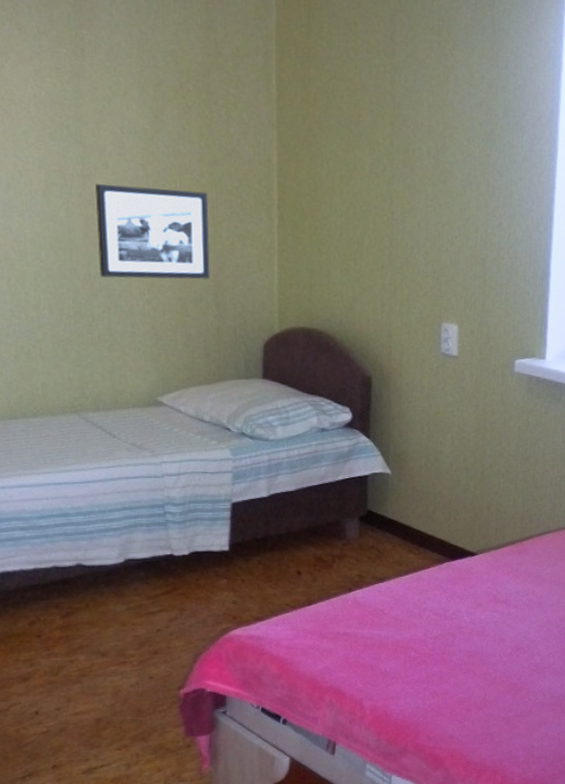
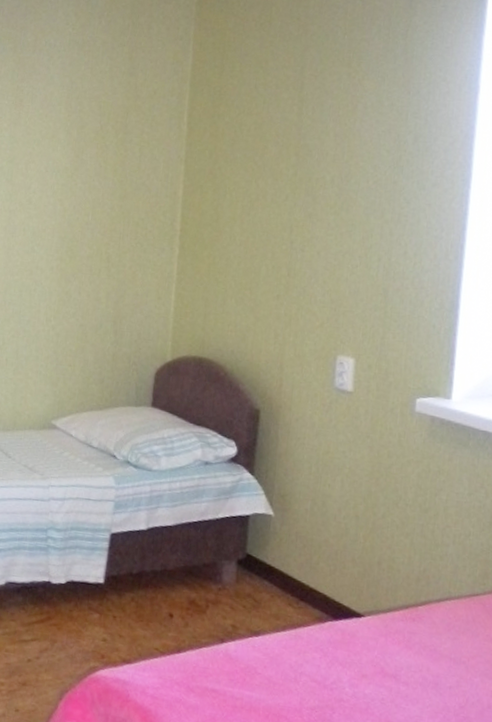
picture frame: present [95,184,210,280] -> none [14,218,116,307]

